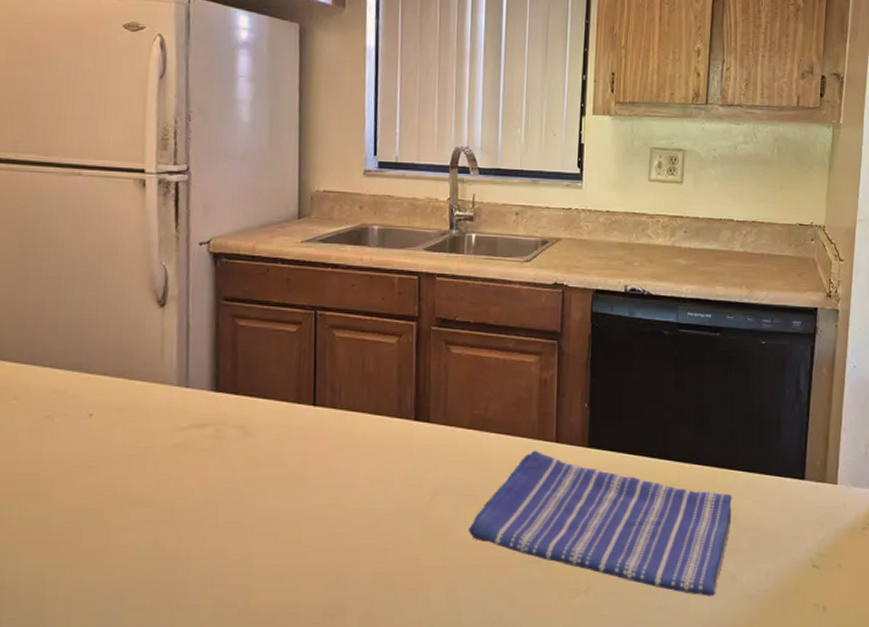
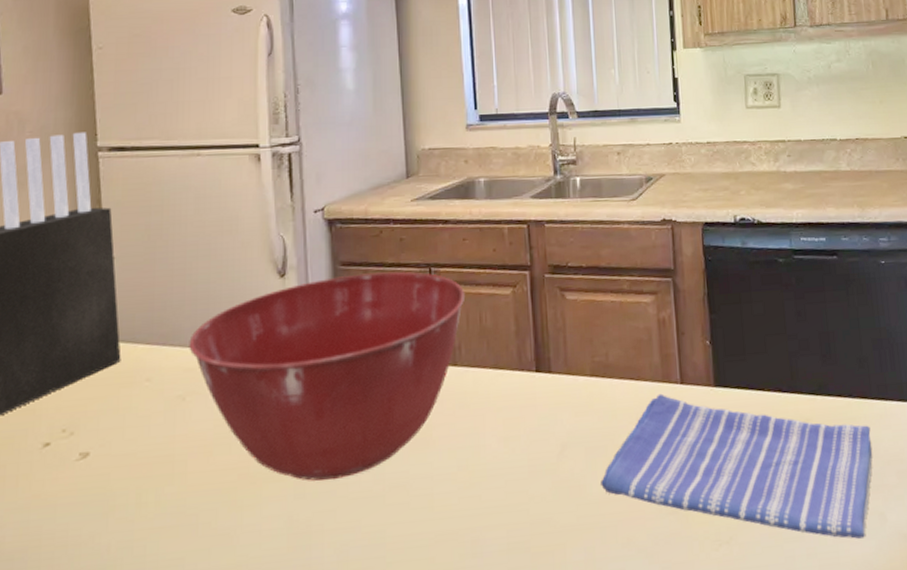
mixing bowl: none [60,310,350,509] -> present [189,271,466,481]

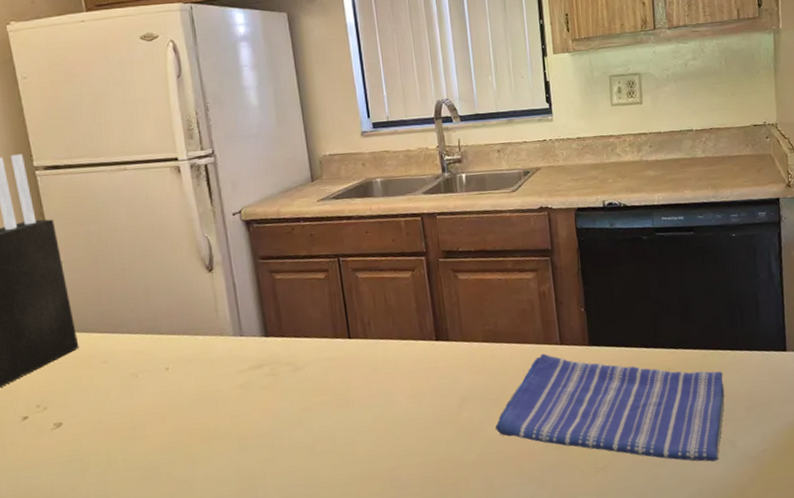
mixing bowl: present [189,271,466,481] -> none [135,262,371,437]

